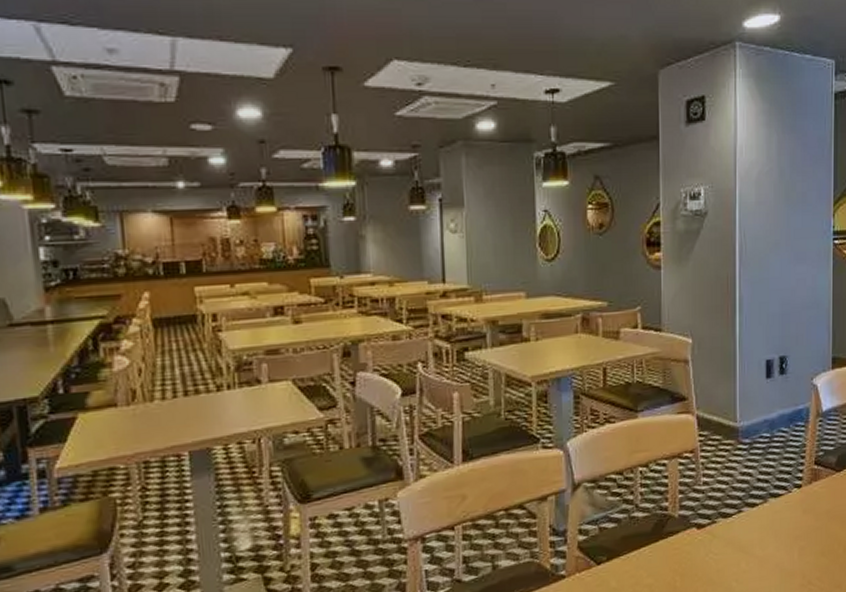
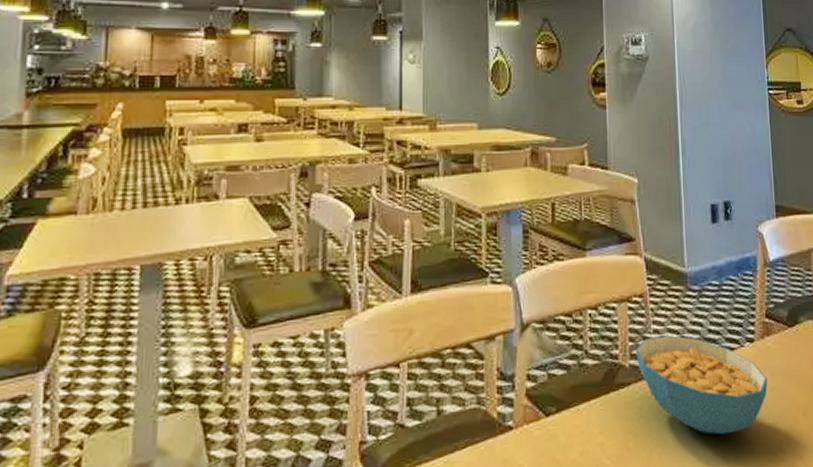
cereal bowl: none [685,486,813,572] -> present [636,335,768,435]

